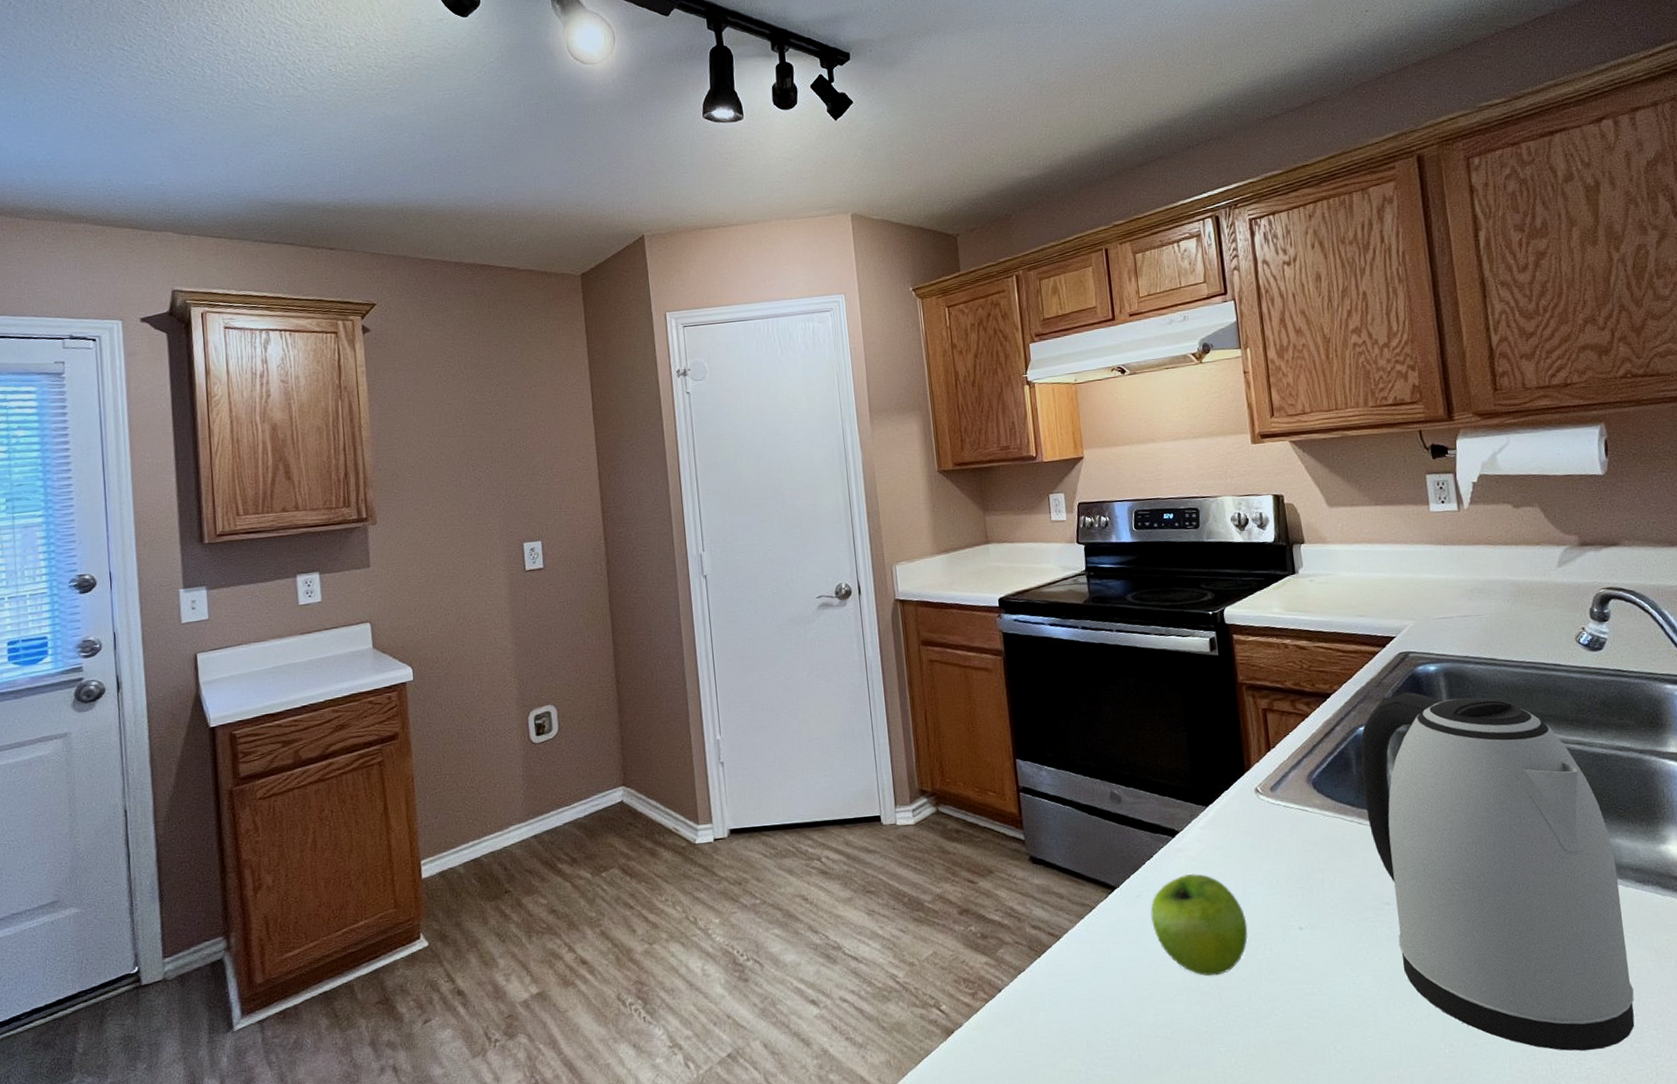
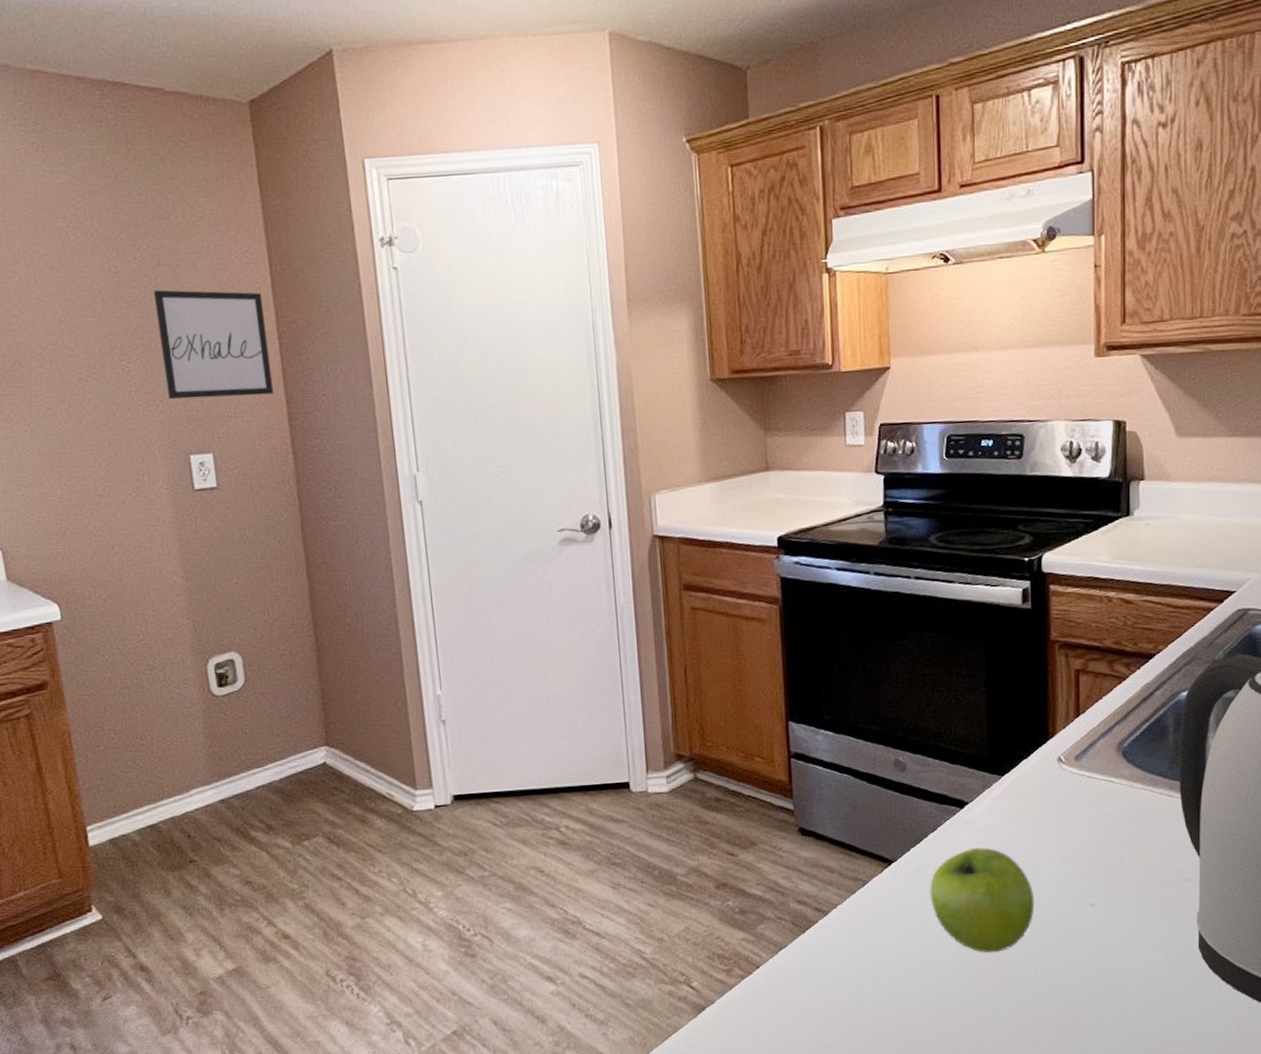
wall art: none [502,414,591,499] -> present [153,290,273,400]

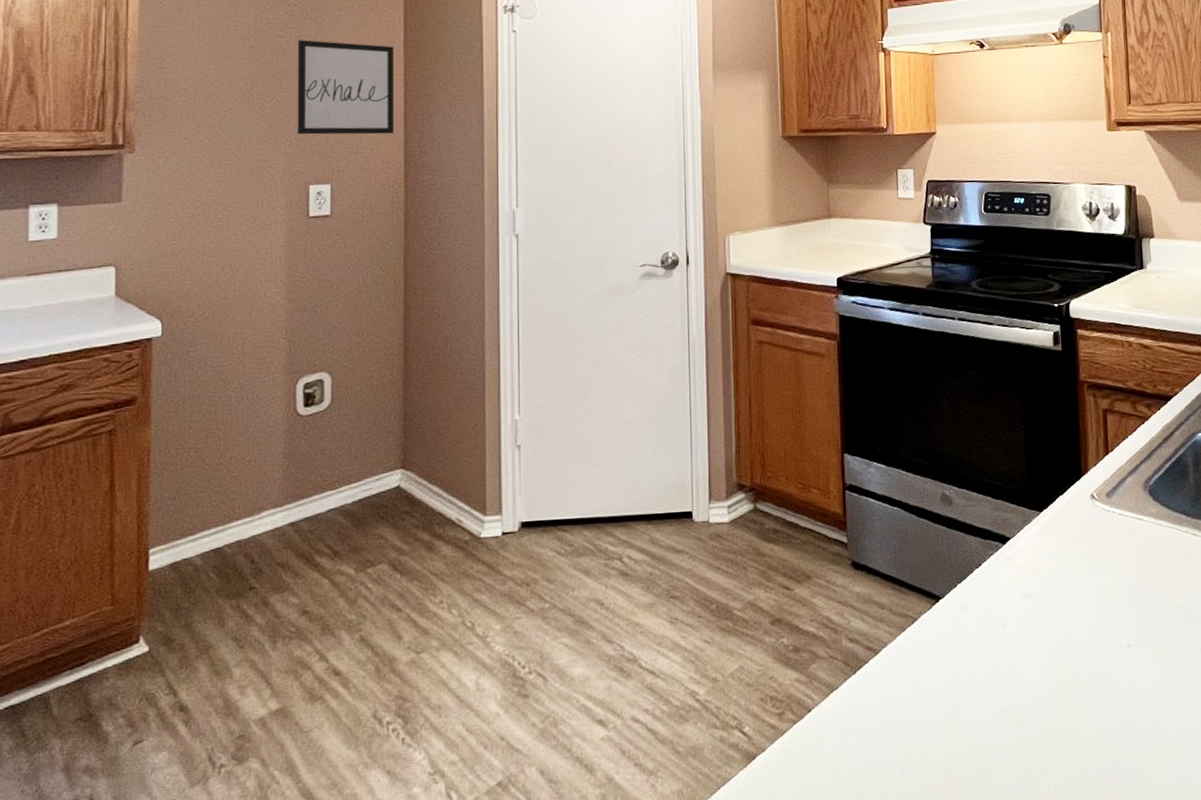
fruit: present [930,848,1035,953] -> none [976,585,1075,697]

